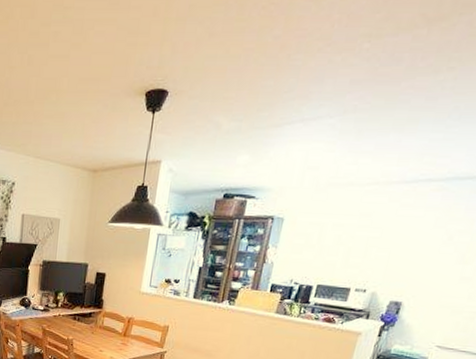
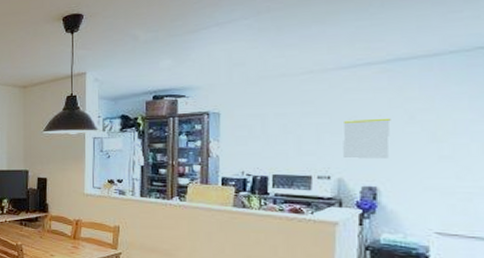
calendar: none [381,236,433,276] -> present [342,118,391,159]

